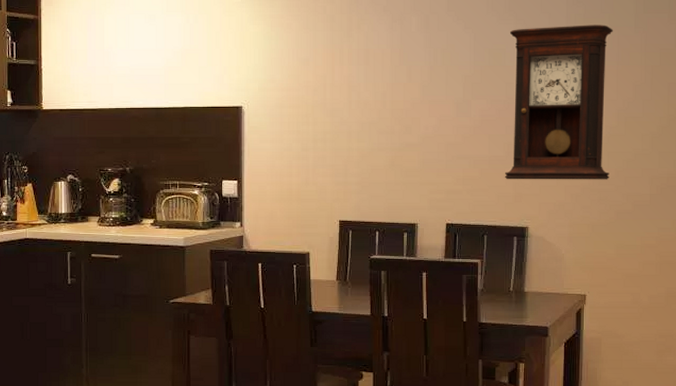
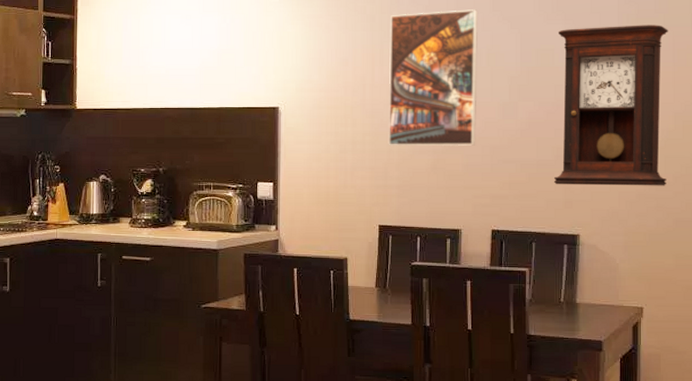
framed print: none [348,10,434,144] -> present [388,10,479,147]

